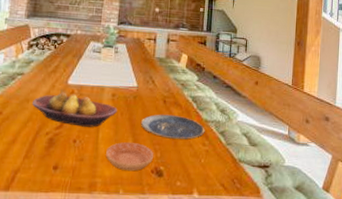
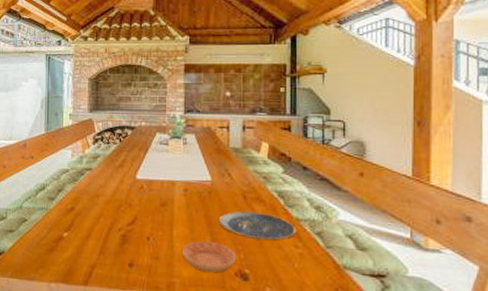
fruit bowl: present [31,92,117,127] -> none [102,187,191,224]

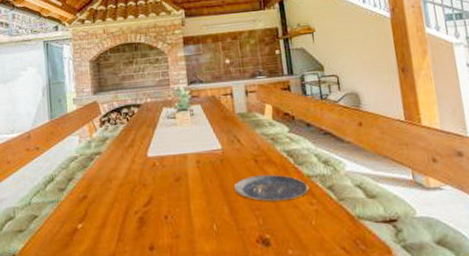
saucer: present [183,241,236,273] -> none [202,211,255,244]

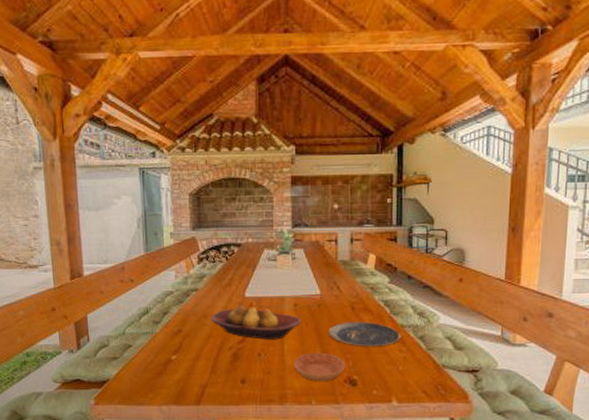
fruit bowl: none [114,166,206,201] -> present [210,305,301,340]
saucer: none [202,211,255,244] -> present [294,353,345,382]

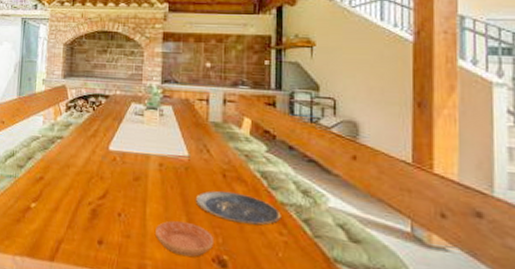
fruit bowl: present [210,305,301,340] -> none [72,159,166,201]

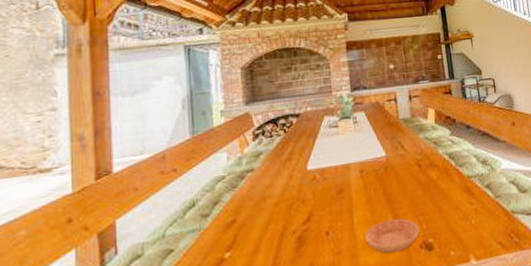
plate: present [195,190,282,226] -> none [397,177,470,206]

